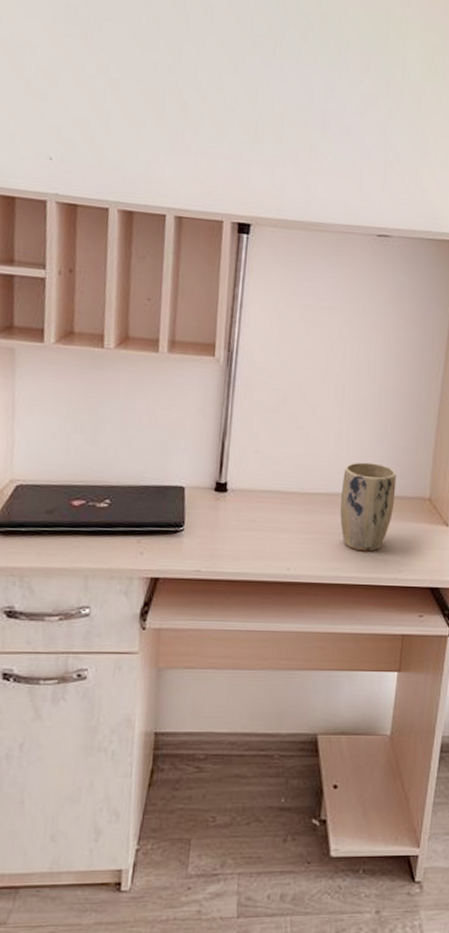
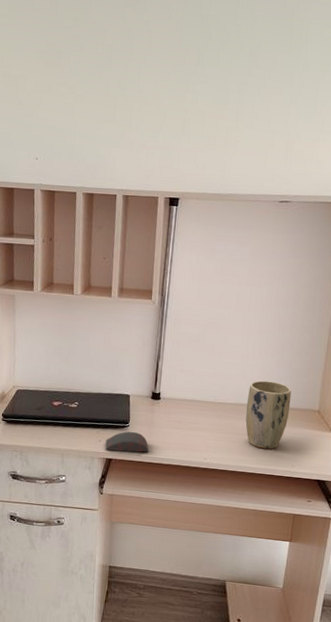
computer mouse: none [149,538,212,567] -> present [105,431,149,453]

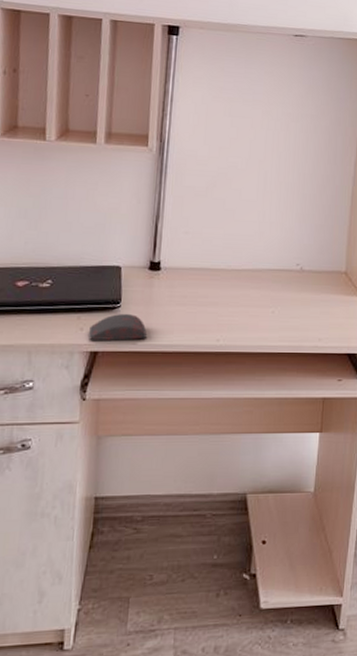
plant pot: present [245,380,292,450] -> none [264,240,316,322]

